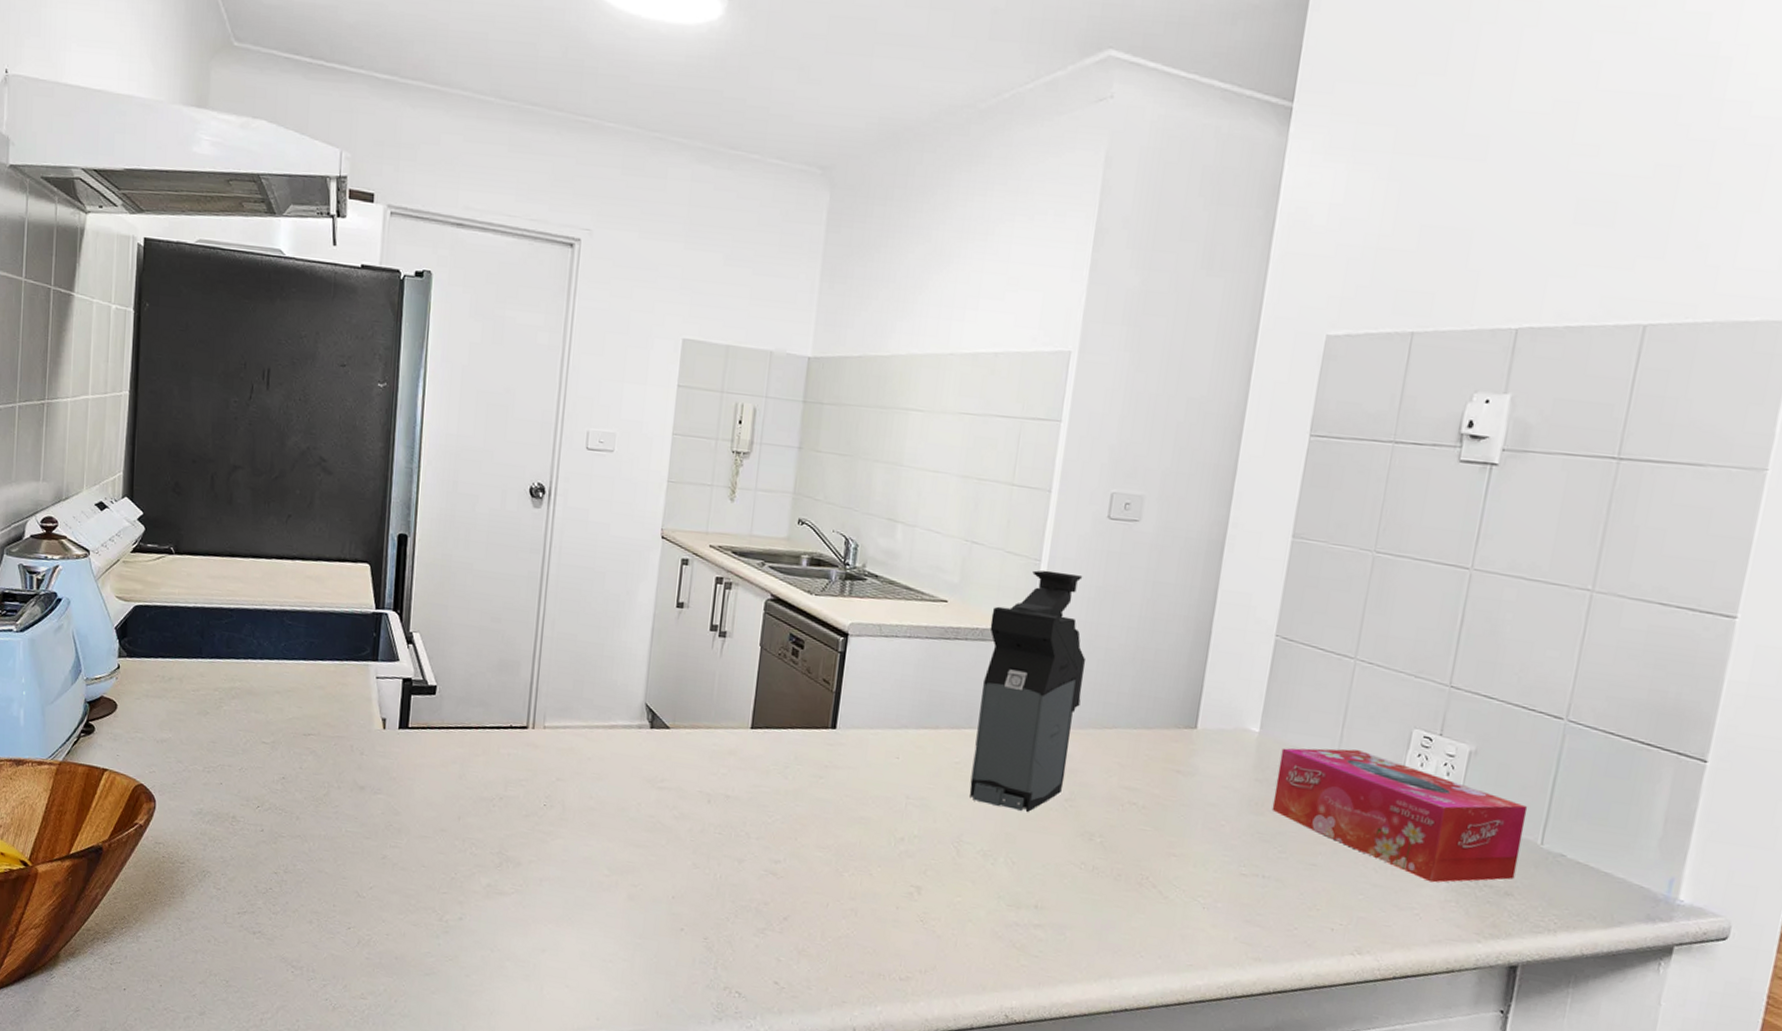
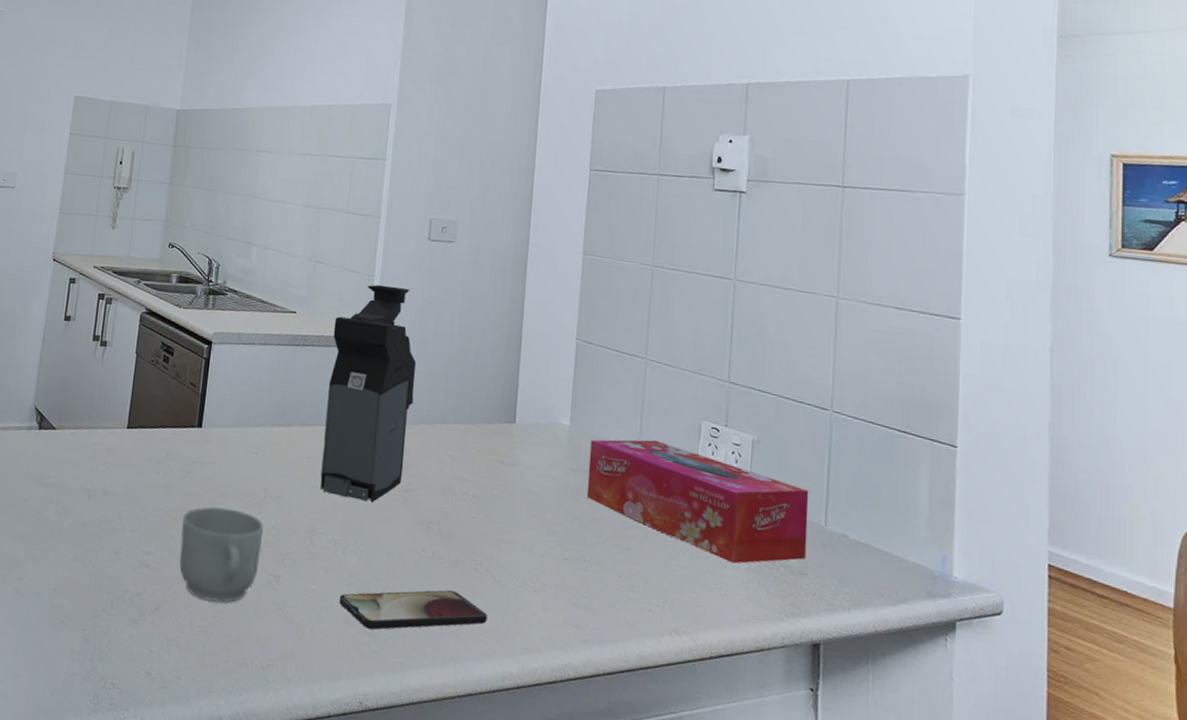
mug: none [810,814,905,914] -> present [179,507,264,603]
smartphone: none [986,904,1151,944] -> present [339,590,487,630]

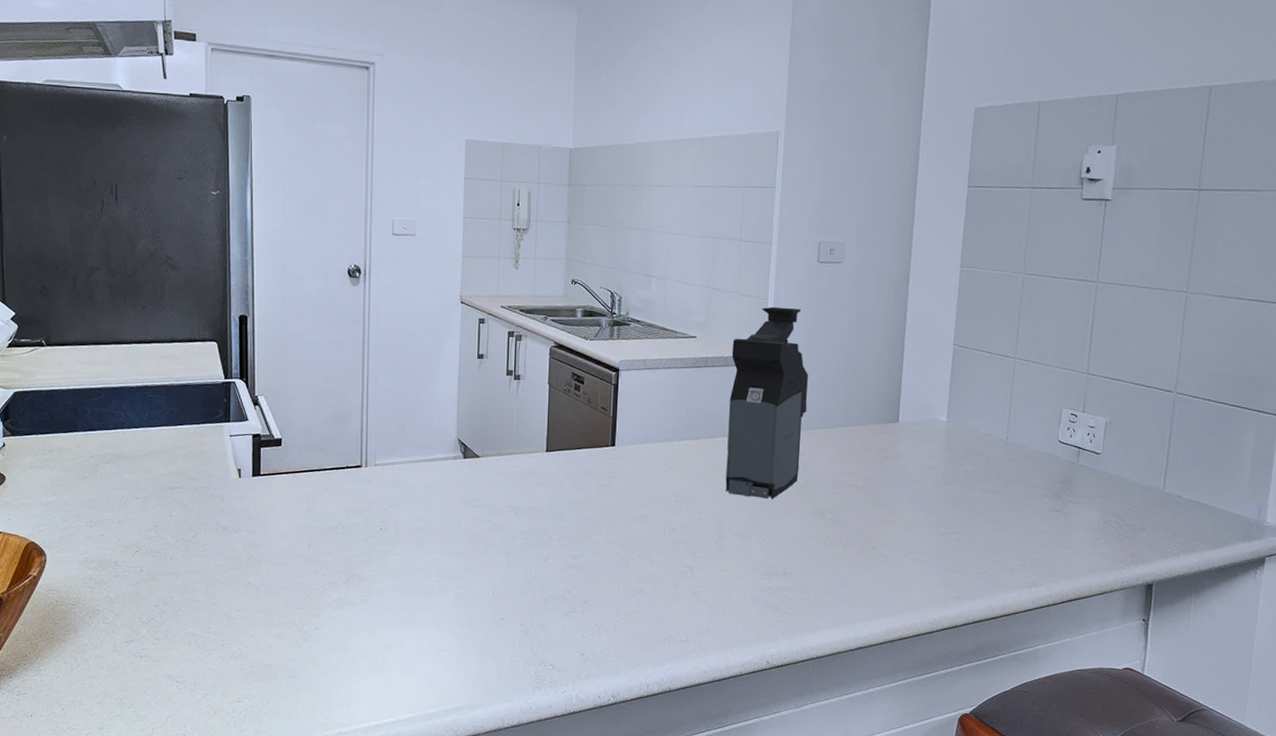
mug: present [179,507,264,603] -> none [602,513,677,593]
smartphone: present [339,590,487,630] -> none [746,567,875,604]
tissue box: present [586,439,809,564] -> none [960,428,1152,526]

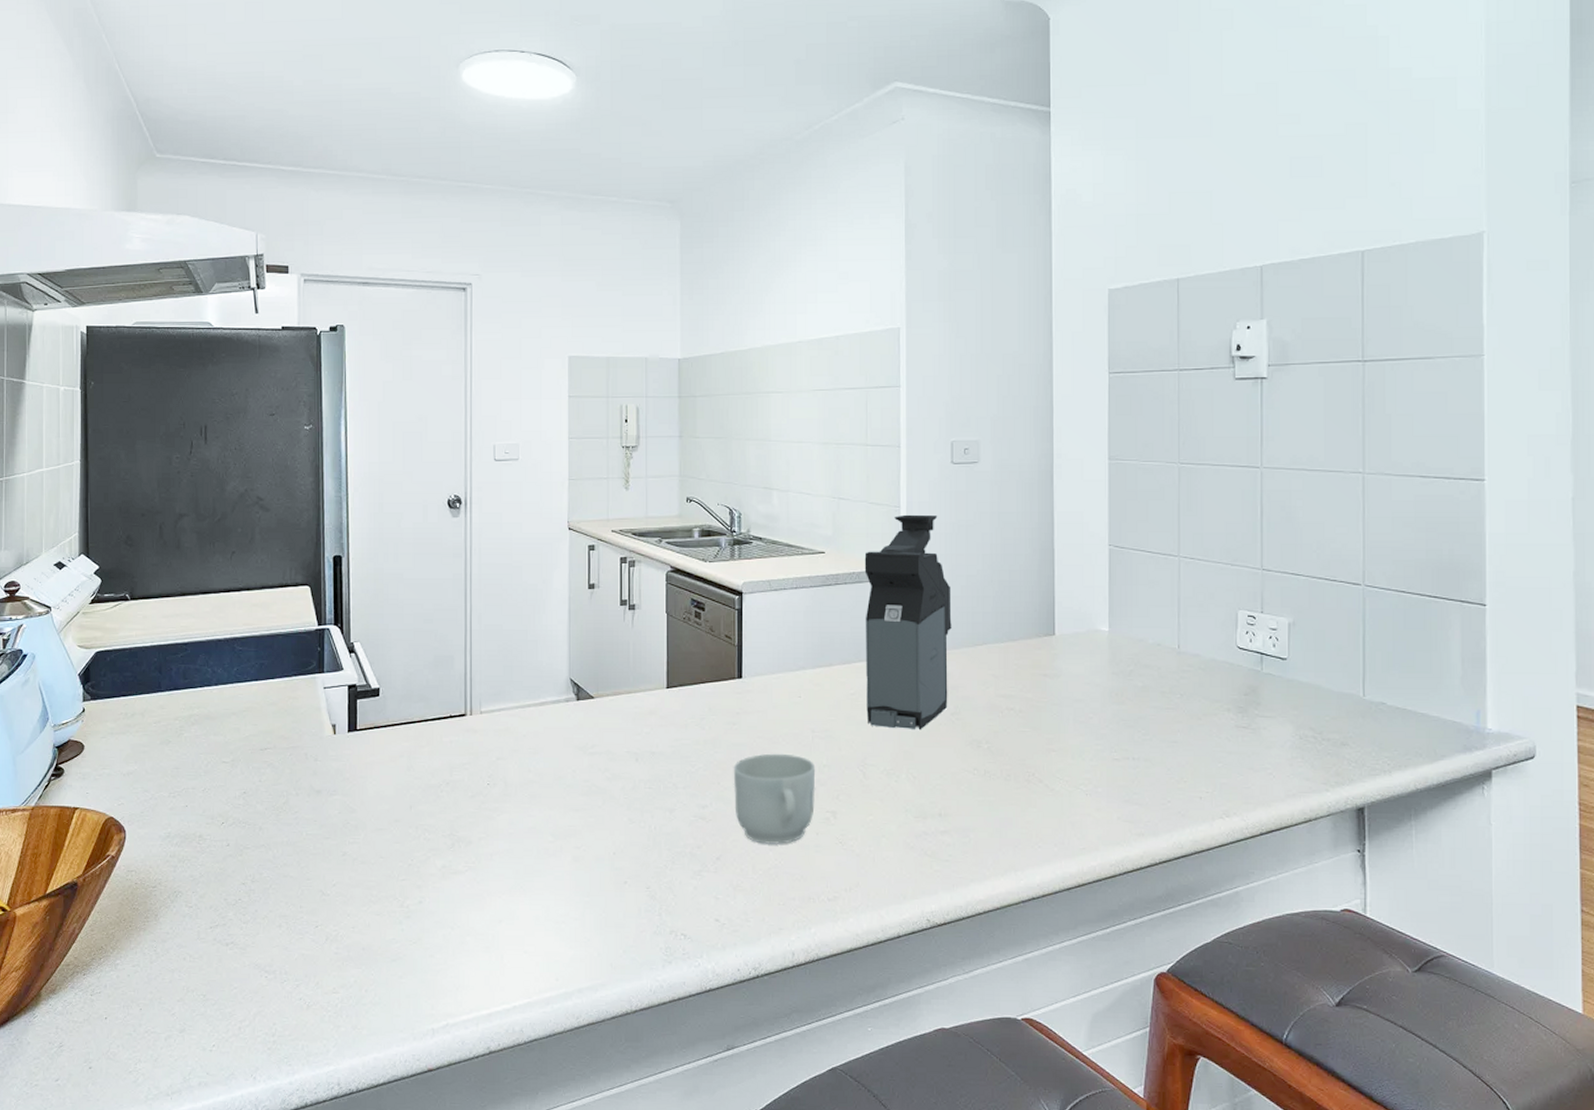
mug: none [602,513,677,593] -> present [733,753,816,844]

